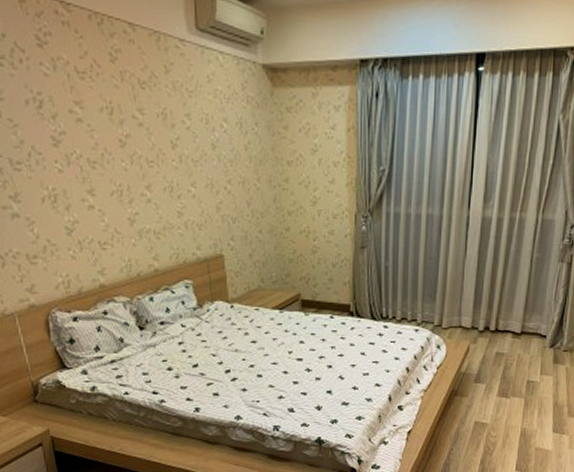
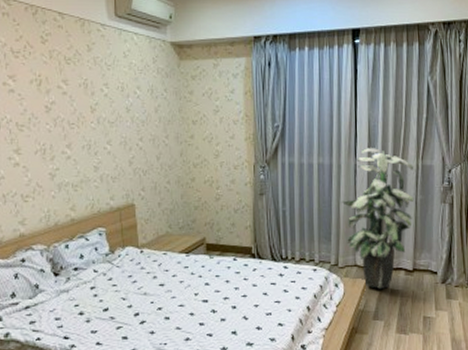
indoor plant: none [449,198,533,351] -> present [341,148,414,289]

